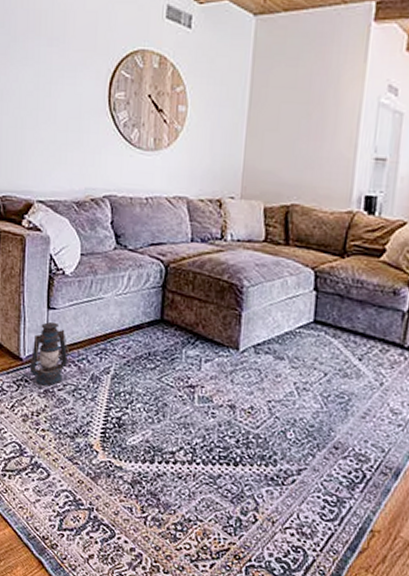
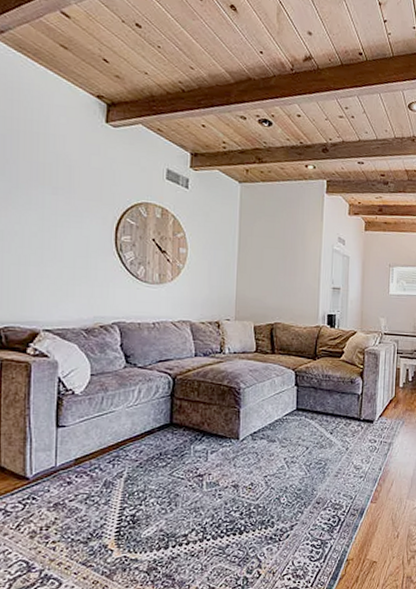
lantern: present [29,322,70,386] -> none [37,440,82,500]

